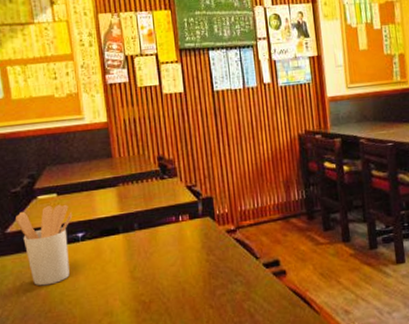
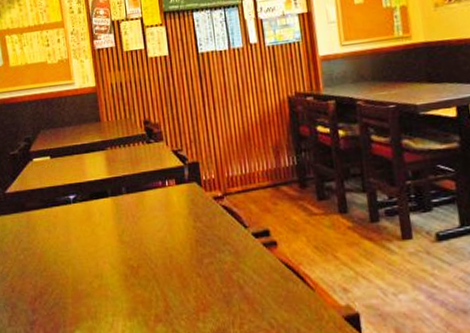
utensil holder: present [16,204,72,286] -> none [14,167,64,246]

